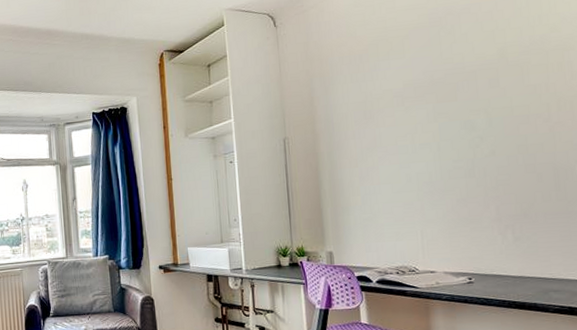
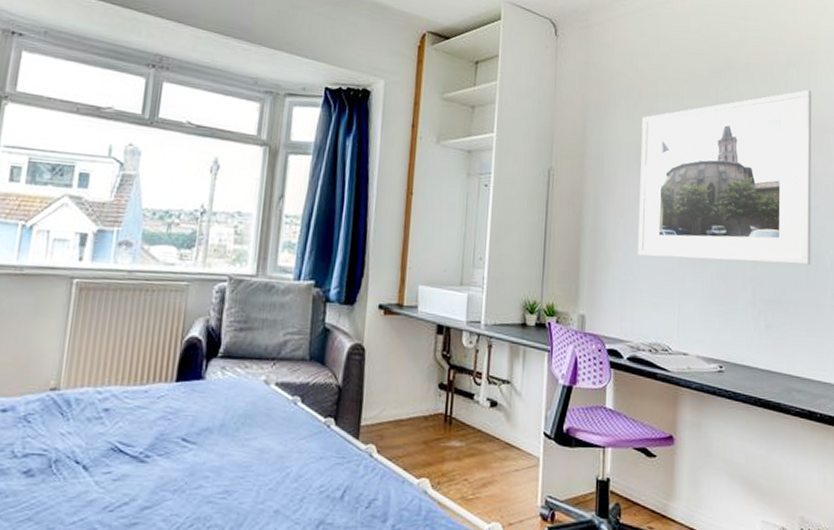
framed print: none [366,14,559,196] -> present [637,90,812,266]

